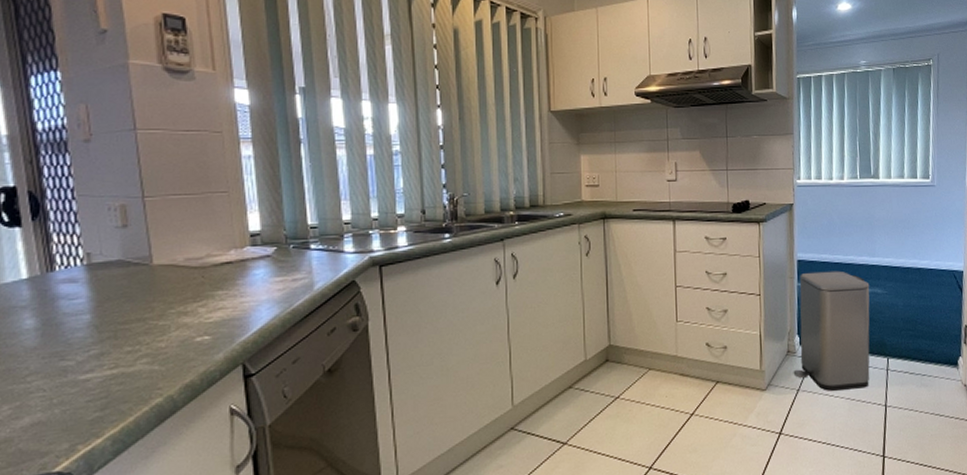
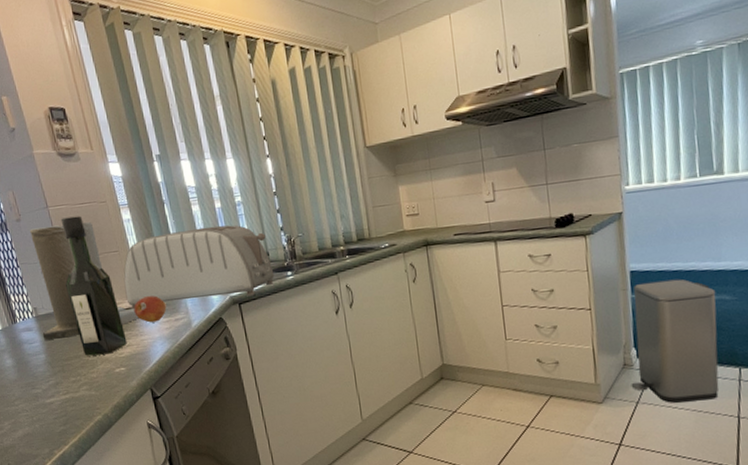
paper towel: none [92,153,242,298] -> present [30,222,139,341]
bottle: none [141,144,220,320] -> present [60,215,127,356]
toaster: none [228,174,429,265] -> present [123,225,275,310]
fruit: none [237,249,283,282] -> present [134,295,167,323]

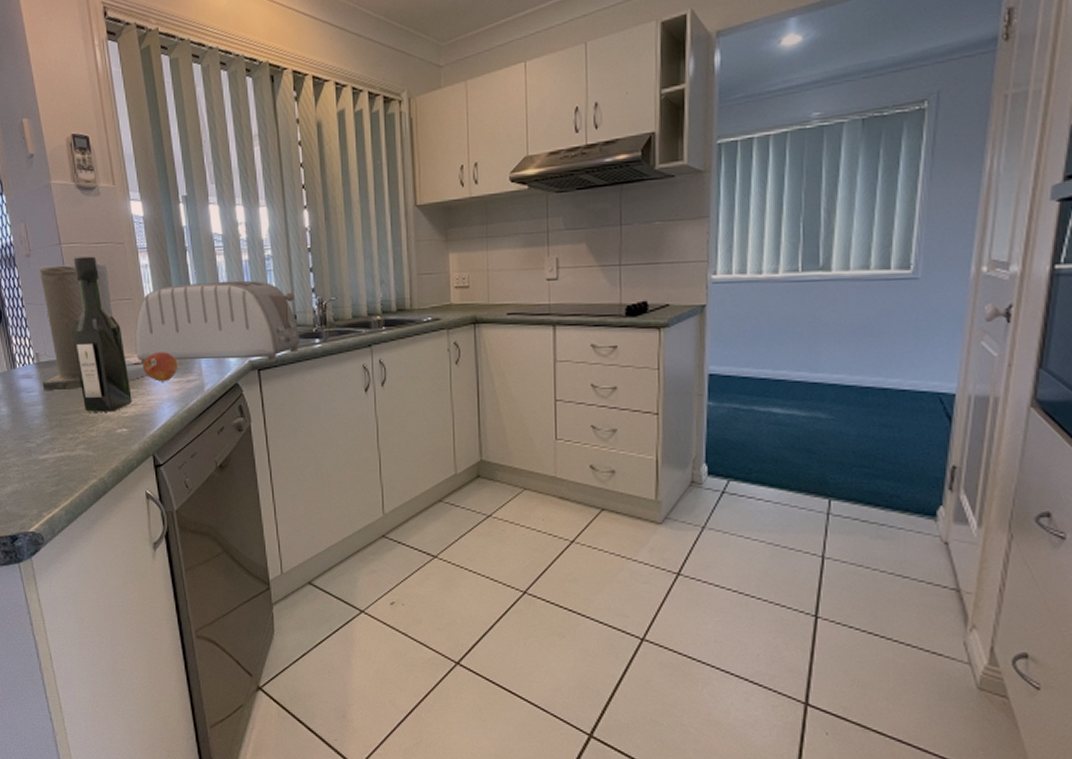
pedal bin: present [631,279,719,403] -> none [697,388,809,533]

